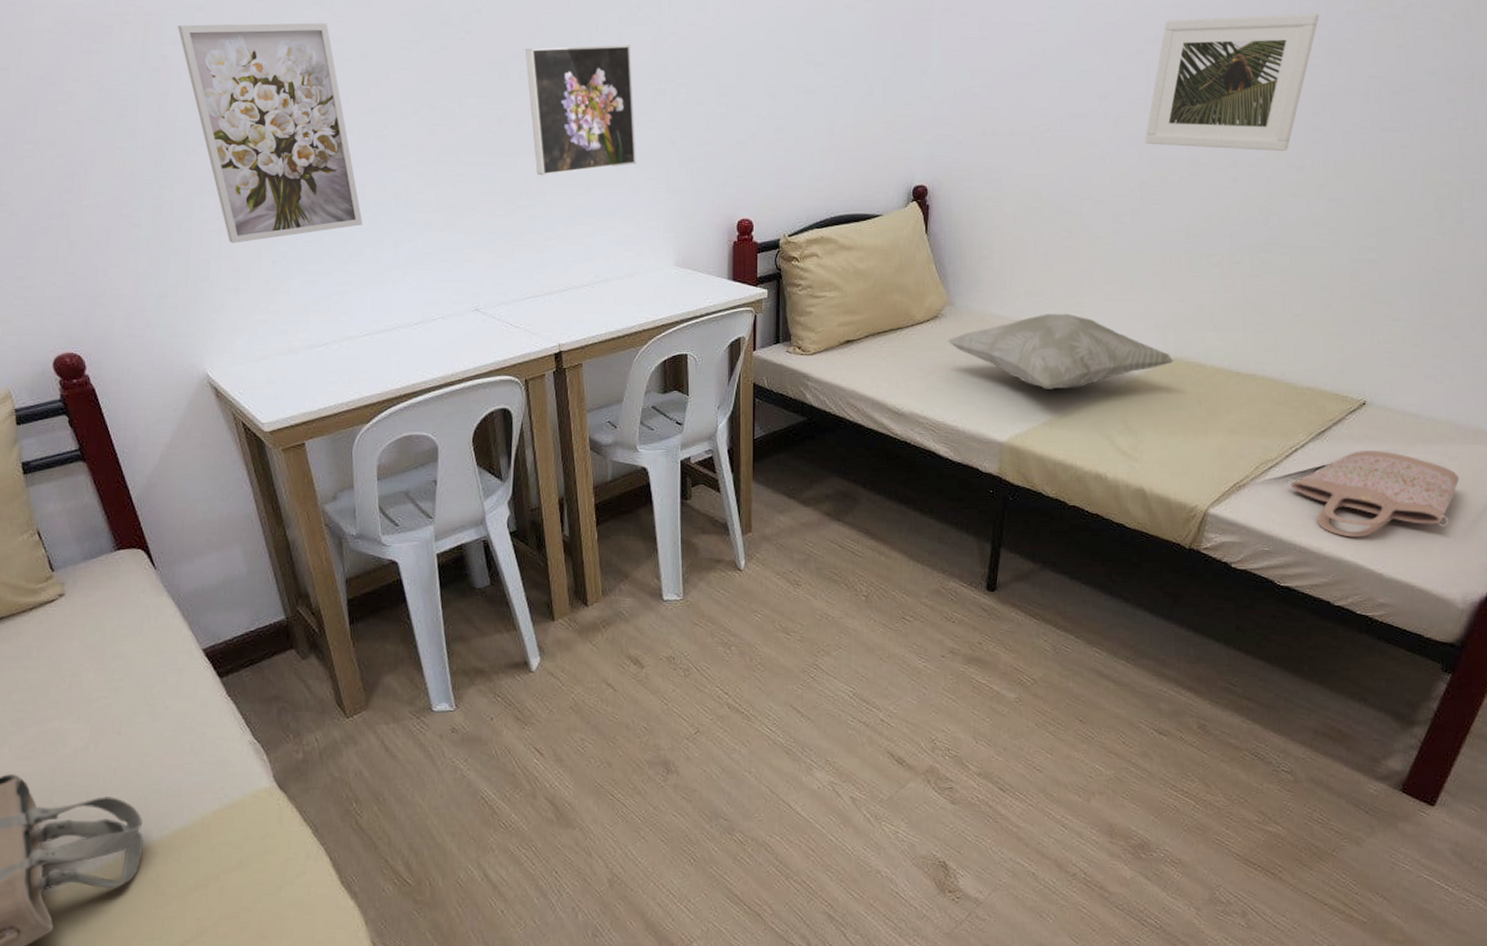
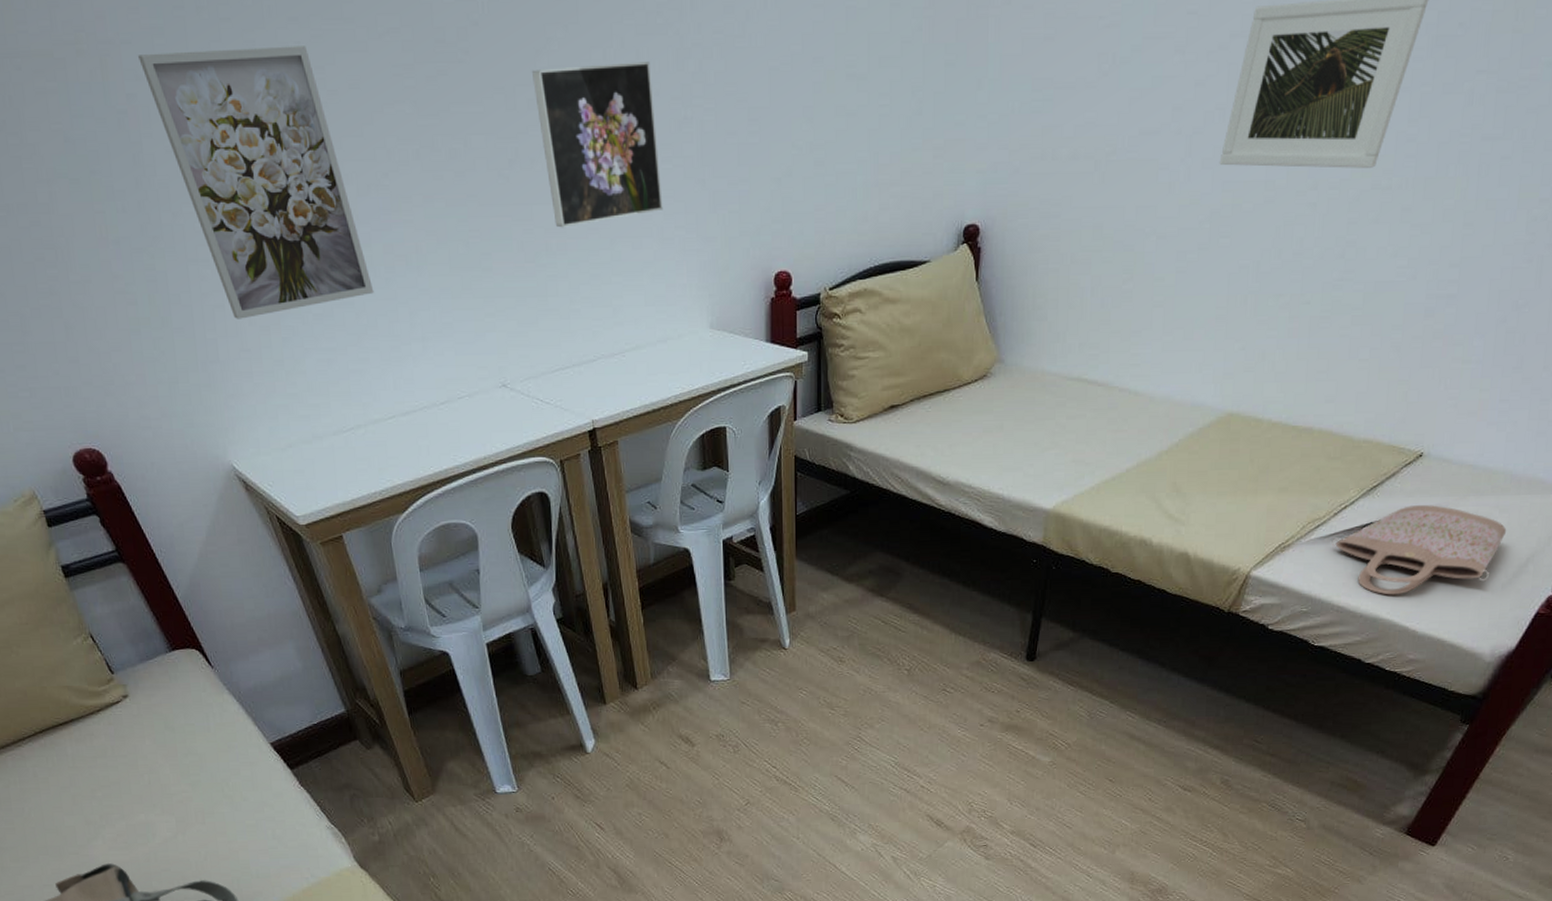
decorative pillow: present [947,313,1174,390] -> none [995,367,1230,452]

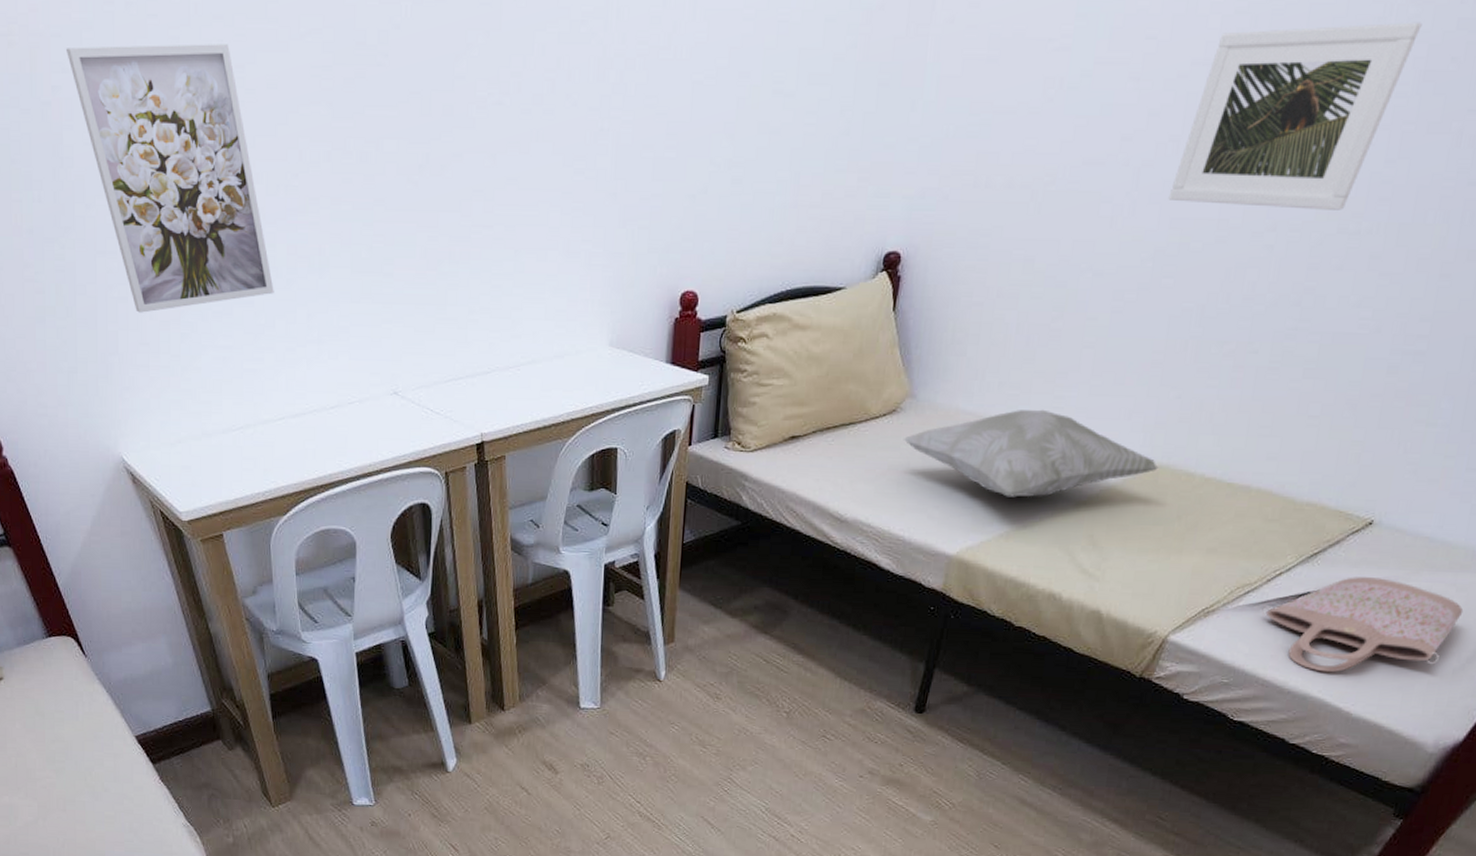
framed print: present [531,62,663,228] -> none [449,71,572,237]
decorative pillow: none [995,367,1230,452] -> present [903,409,1159,498]

